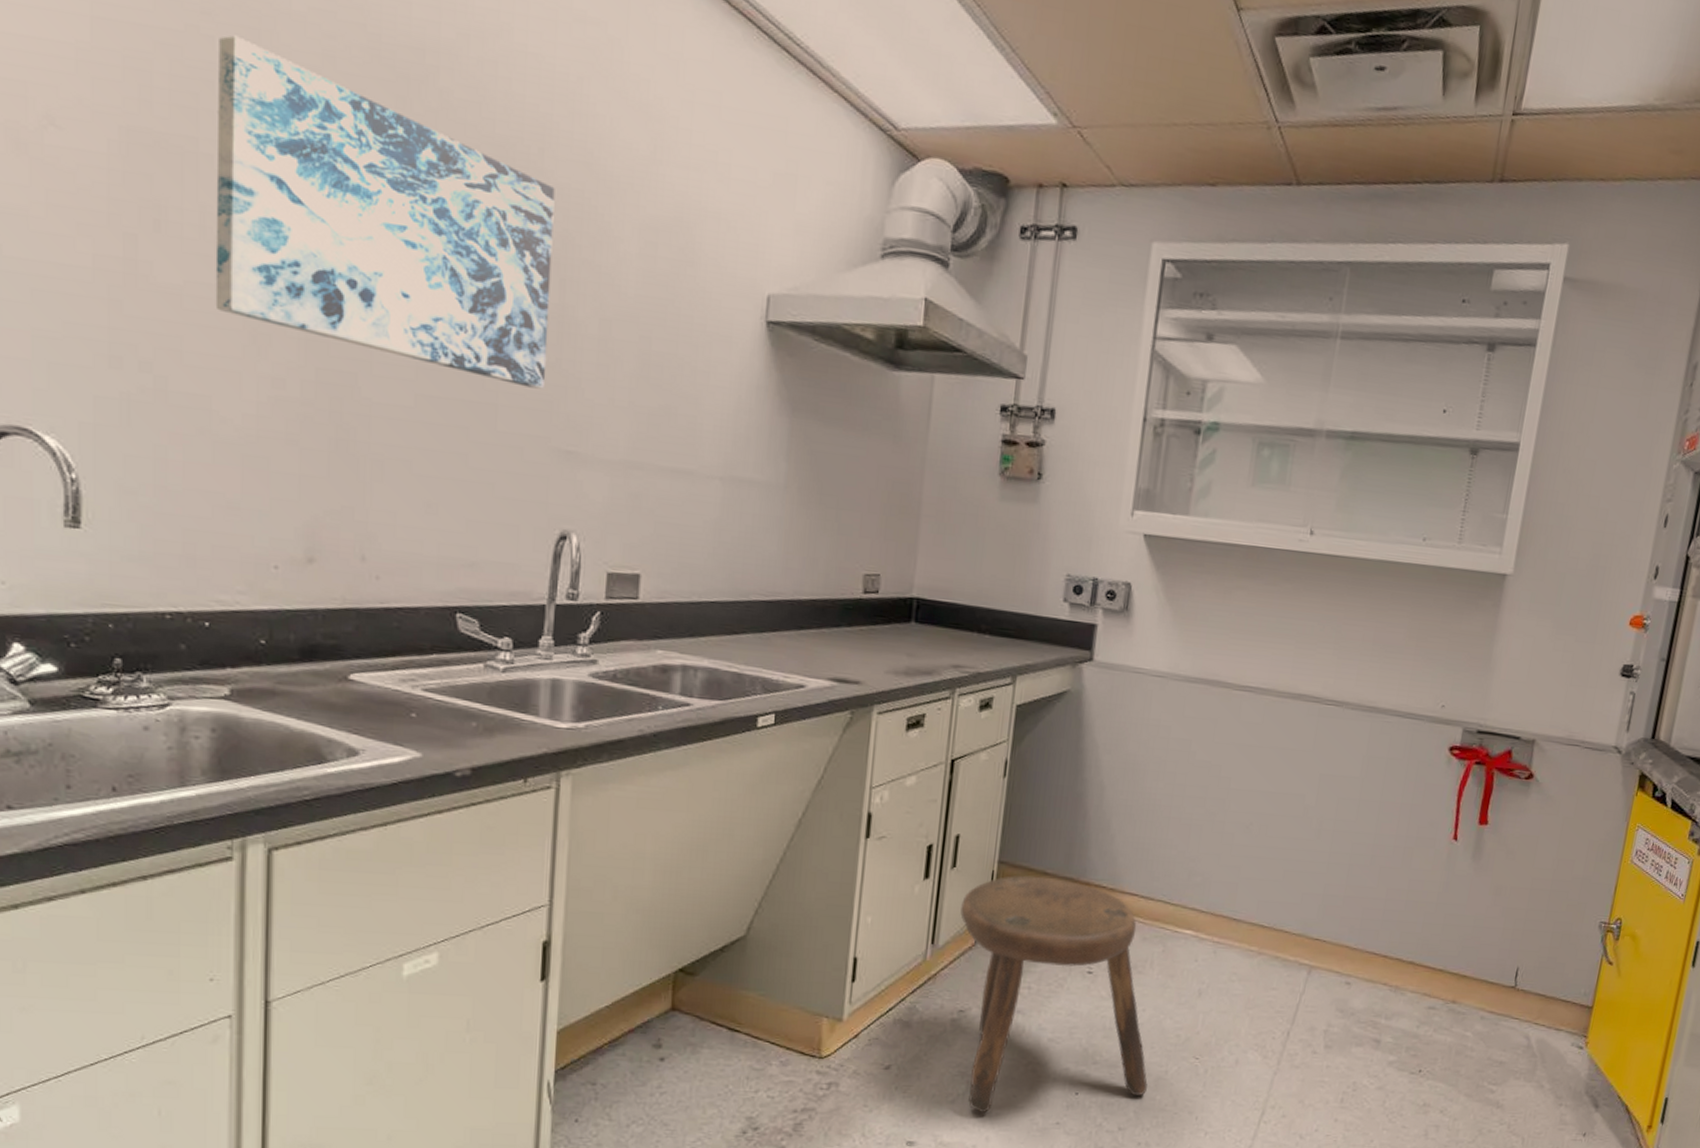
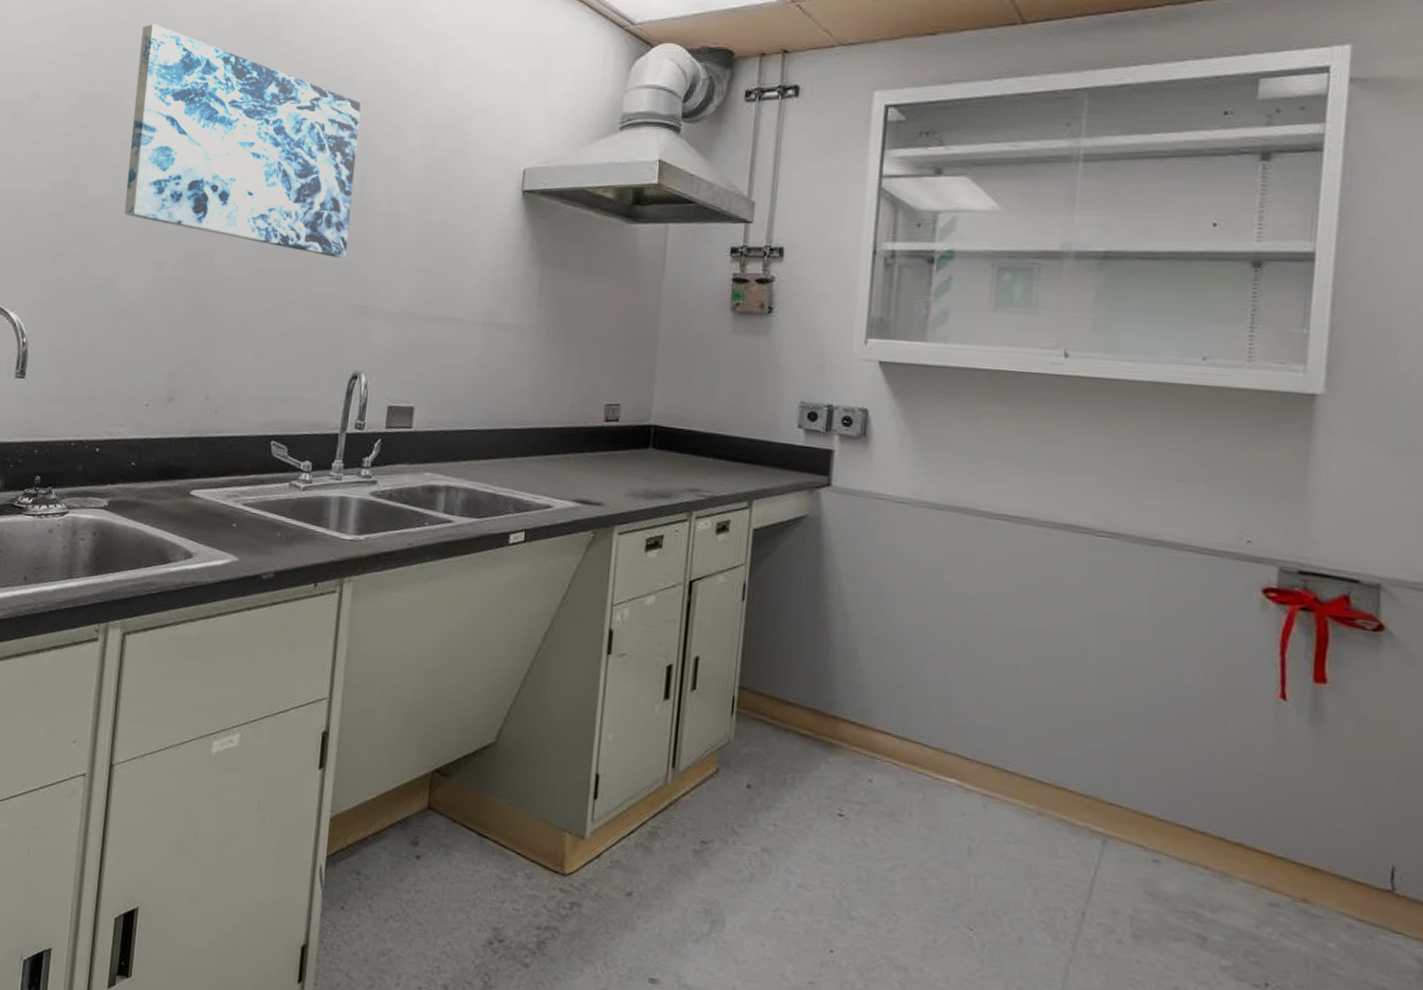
stool: present [960,875,1148,1114] -> none [701,703,913,965]

